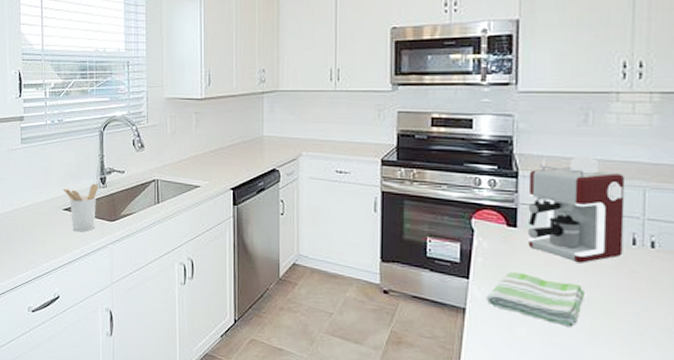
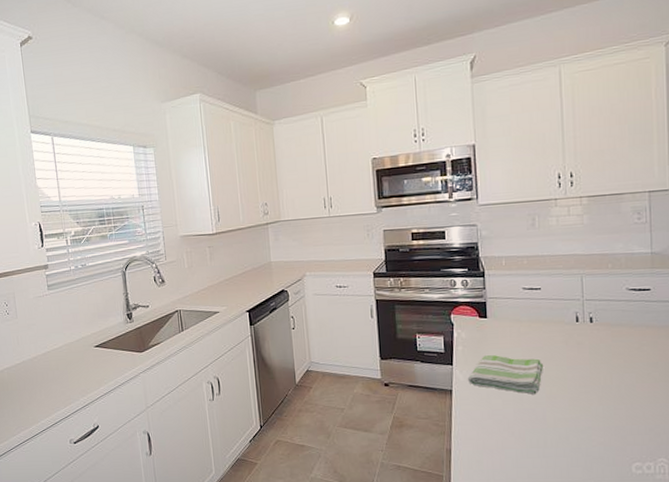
utensil holder: present [63,183,98,232] -> none [92,319,126,366]
coffee maker: present [527,156,626,263] -> none [493,254,569,342]

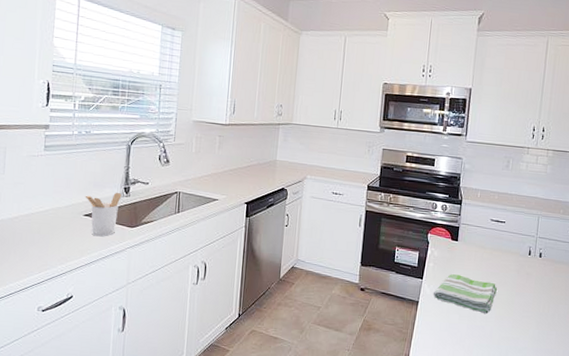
utensil holder: none [92,319,126,366] -> present [85,192,122,237]

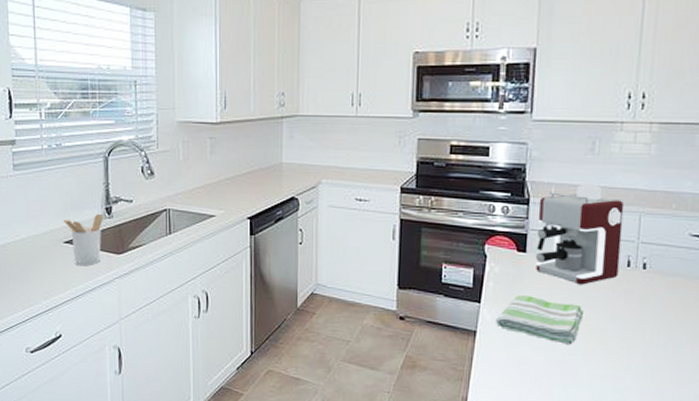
coffee maker: none [464,191,528,268] -> present [535,184,625,285]

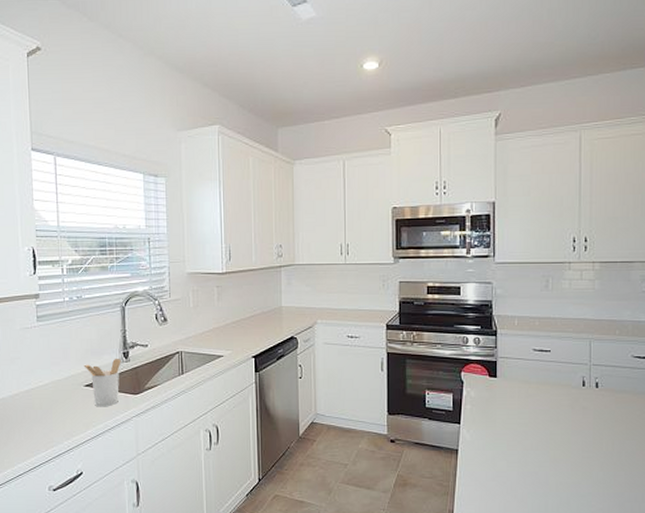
dish towel: present [495,295,583,346] -> none [474,416,548,459]
coffee maker: present [535,184,625,285] -> none [505,316,577,404]

